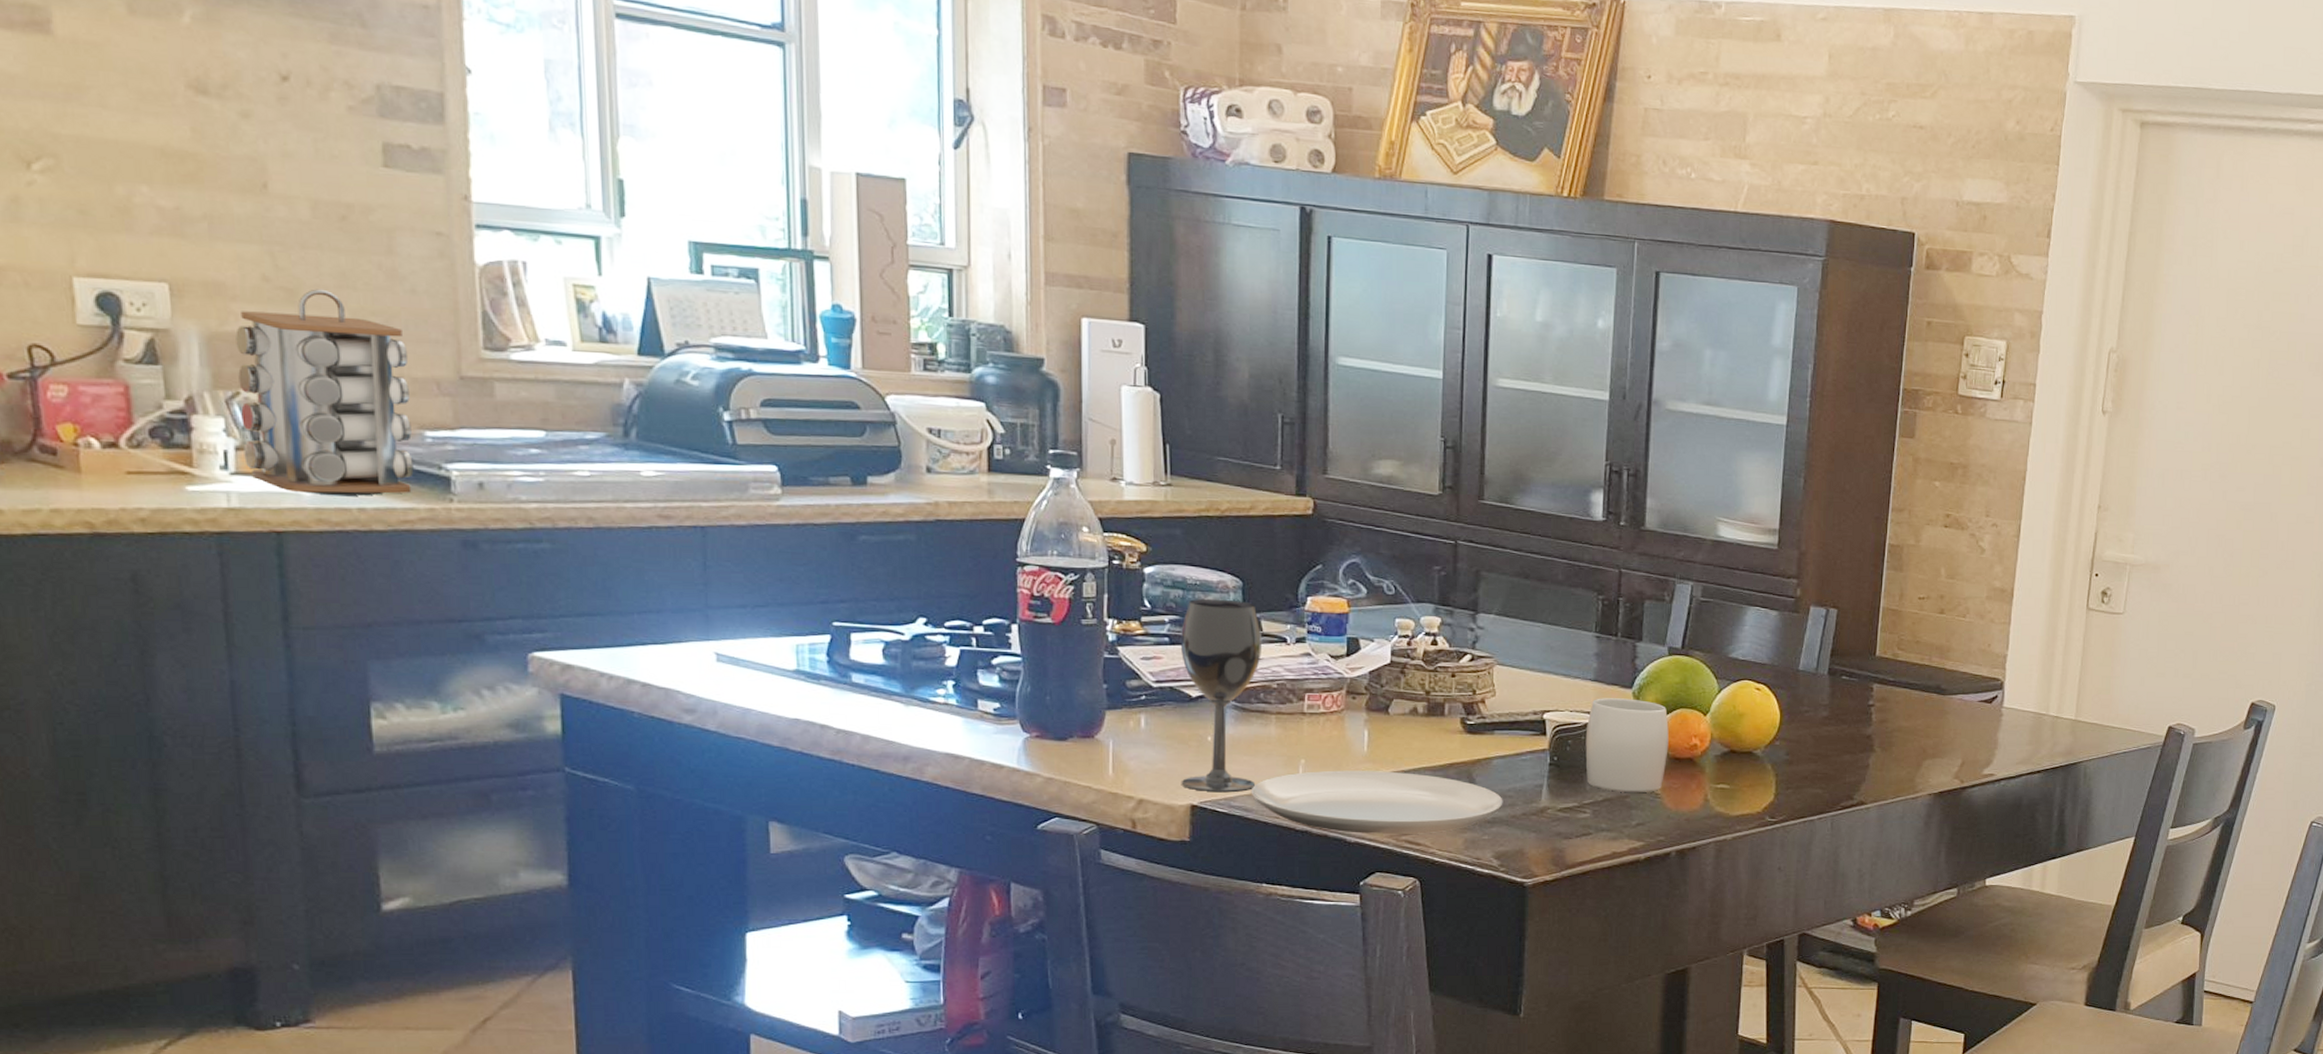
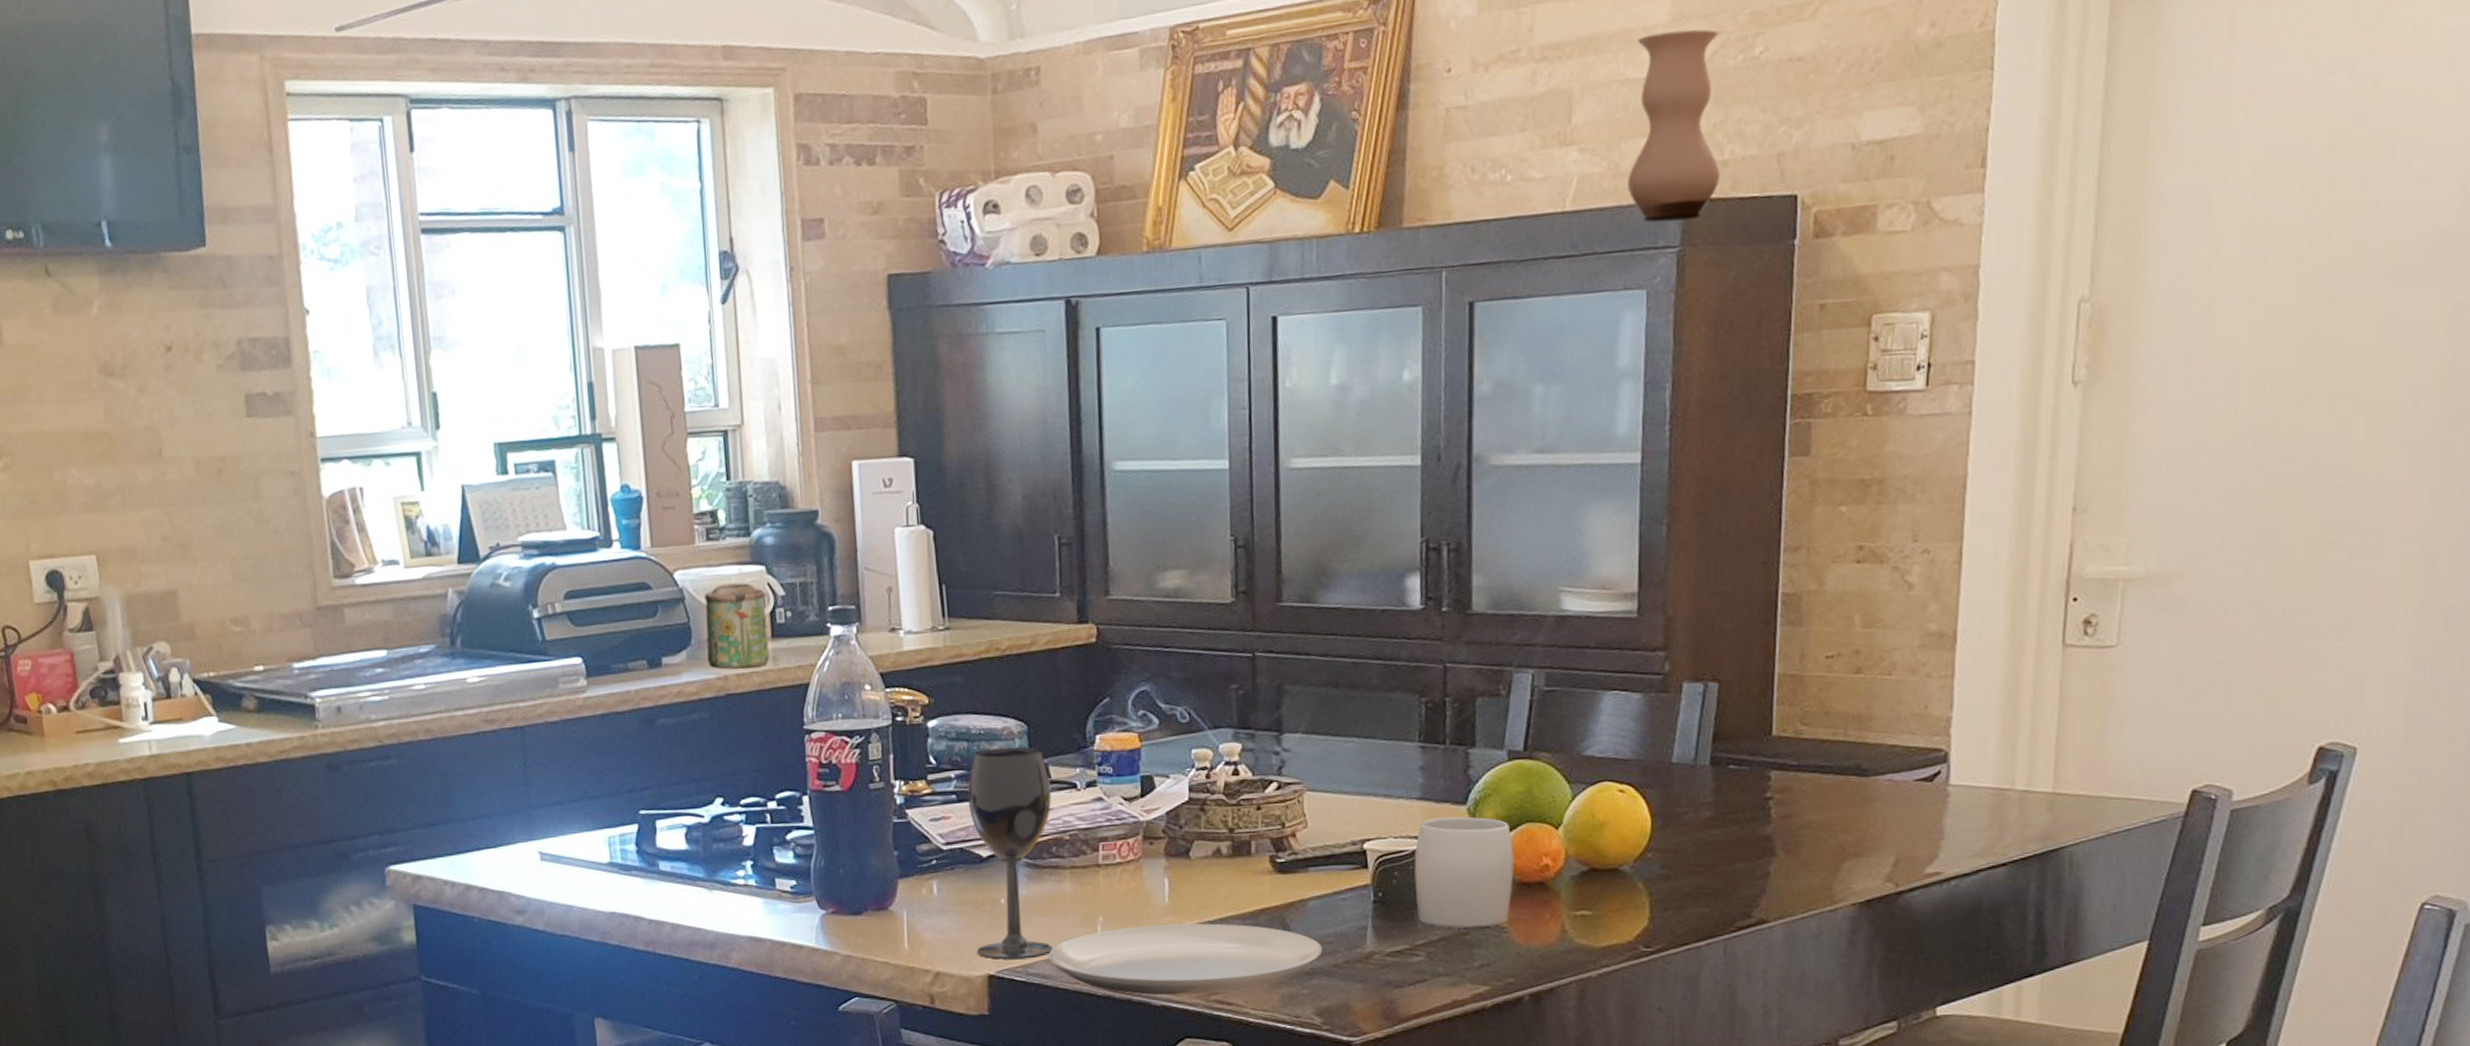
spice rack: present [235,289,414,496] -> none [146,541,286,735]
canister: none [917,414,985,499] -> present [704,582,770,670]
vase: none [1786,83,1863,237] -> present [1627,29,1720,223]

